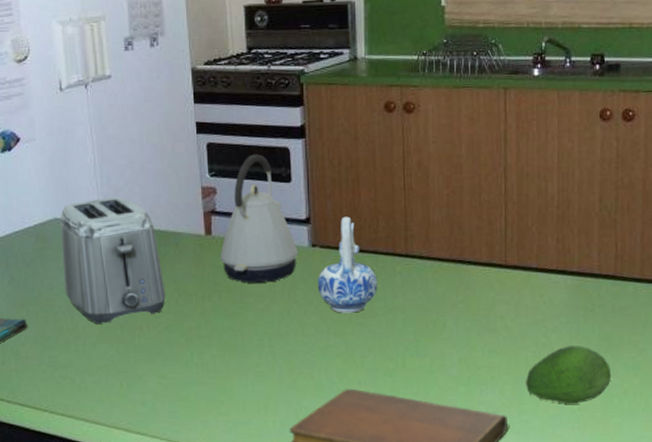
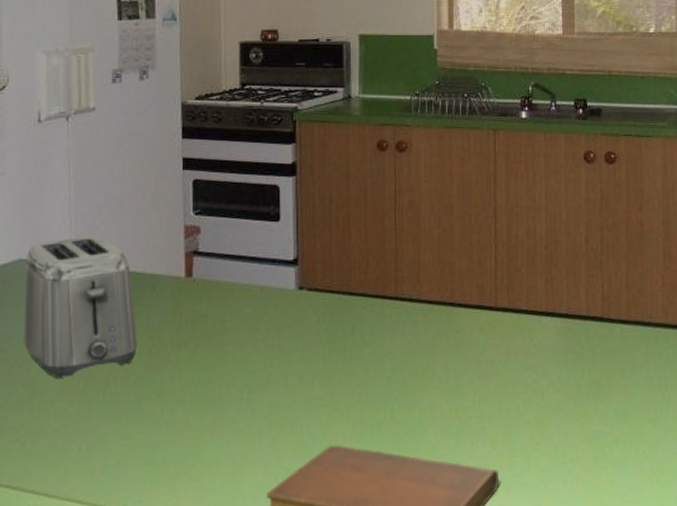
kettle: present [220,154,298,283] -> none [200,192,284,330]
ceramic pitcher: present [317,216,378,313] -> none [303,257,366,361]
fruit: present [525,345,612,404] -> none [516,391,602,455]

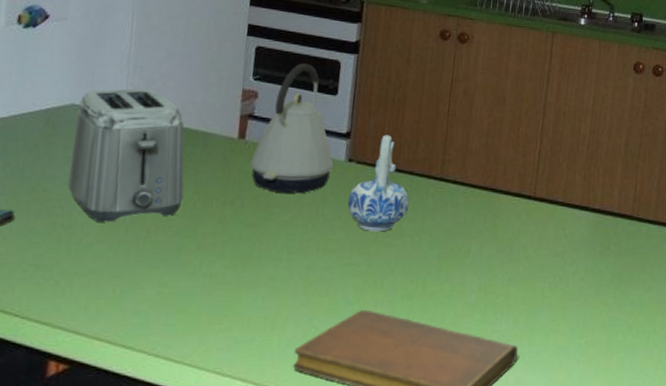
kettle: none [200,192,284,330] -> present [250,63,334,194]
ceramic pitcher: none [303,257,366,361] -> present [347,135,410,232]

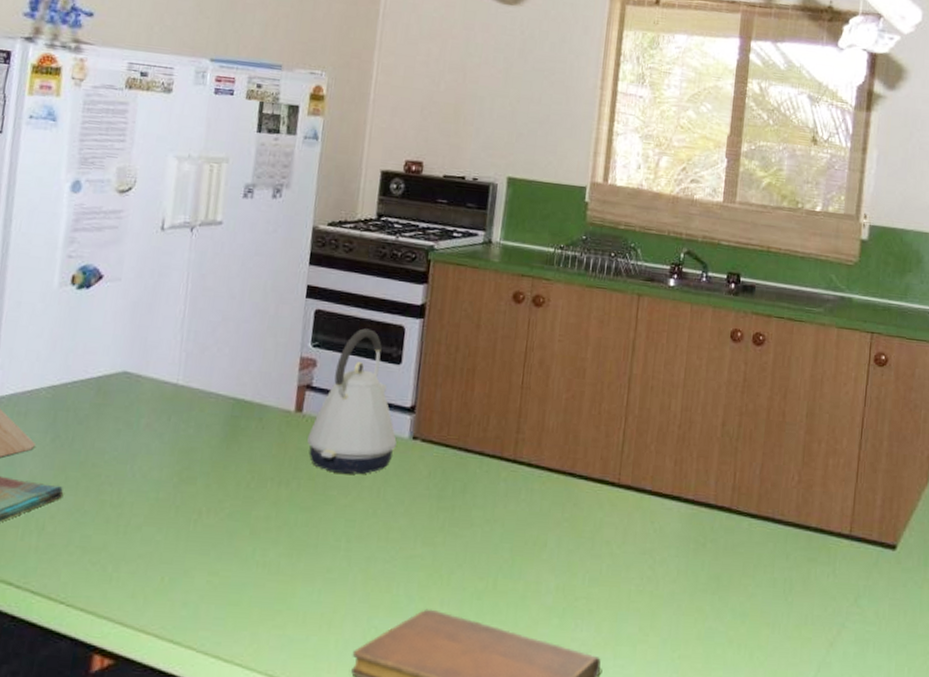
toaster: present [68,88,185,223] -> none [118,355,239,503]
ceramic pitcher: present [347,135,410,232] -> none [411,409,479,520]

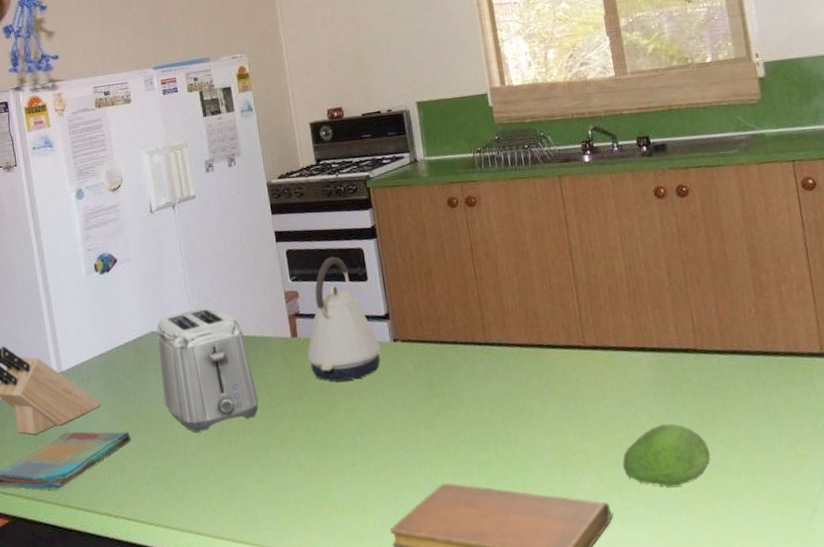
toaster: none [118,355,239,503] -> present [156,307,259,433]
fruit: none [624,582,718,651] -> present [622,423,711,486]

